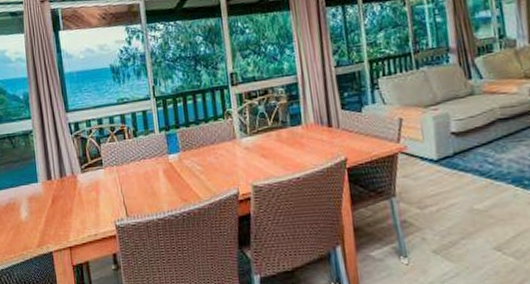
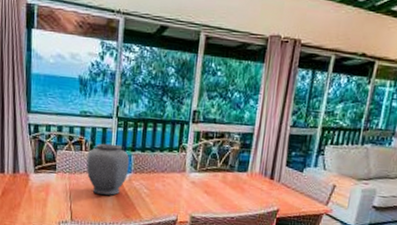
vase: none [131,125,177,182] -> present [86,143,130,196]

